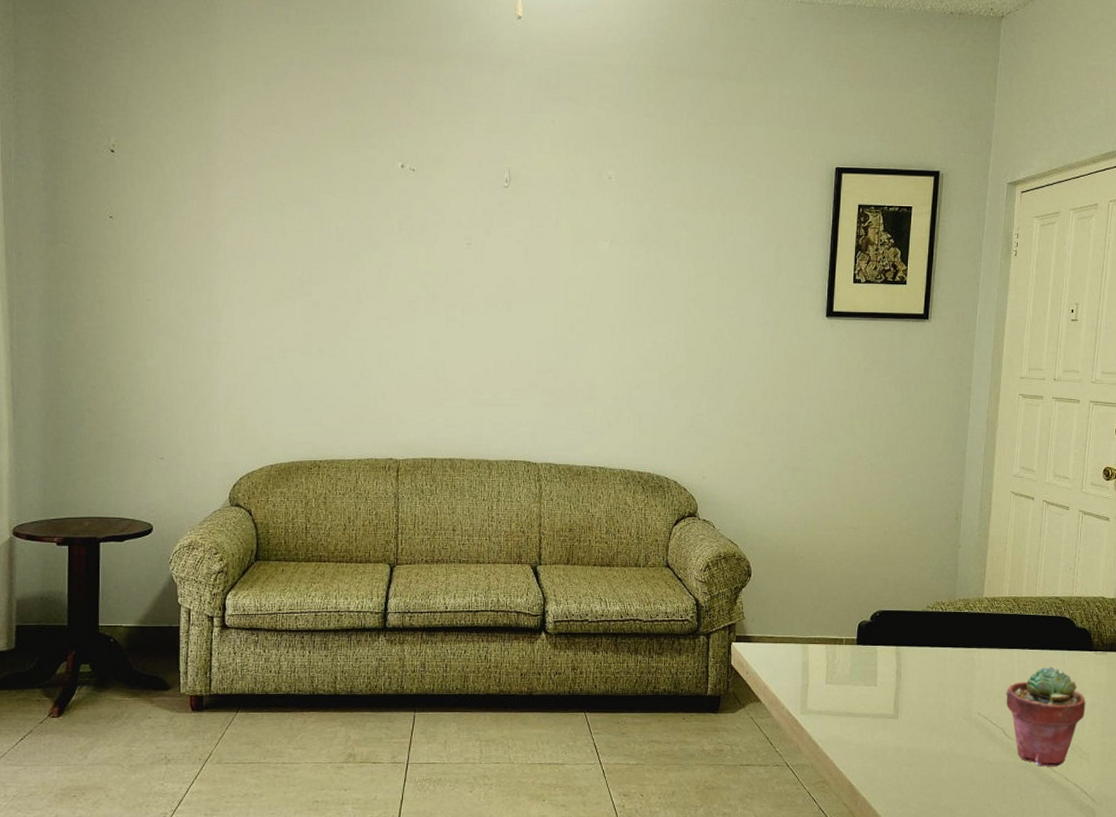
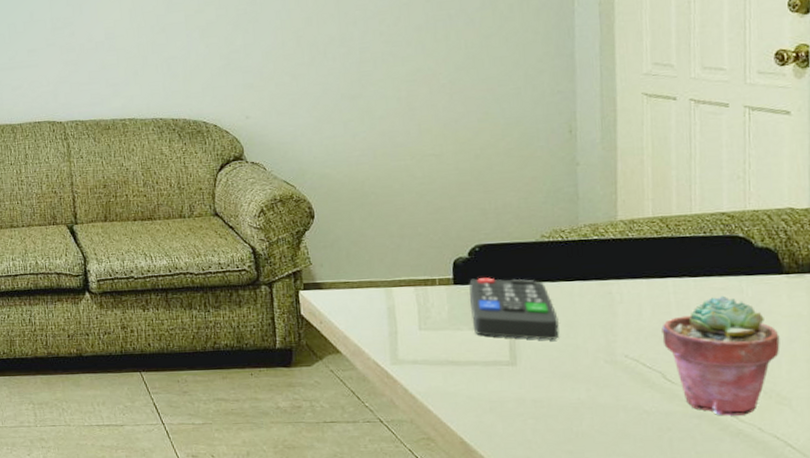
remote control: none [868,640,933,697] -> present [469,277,559,340]

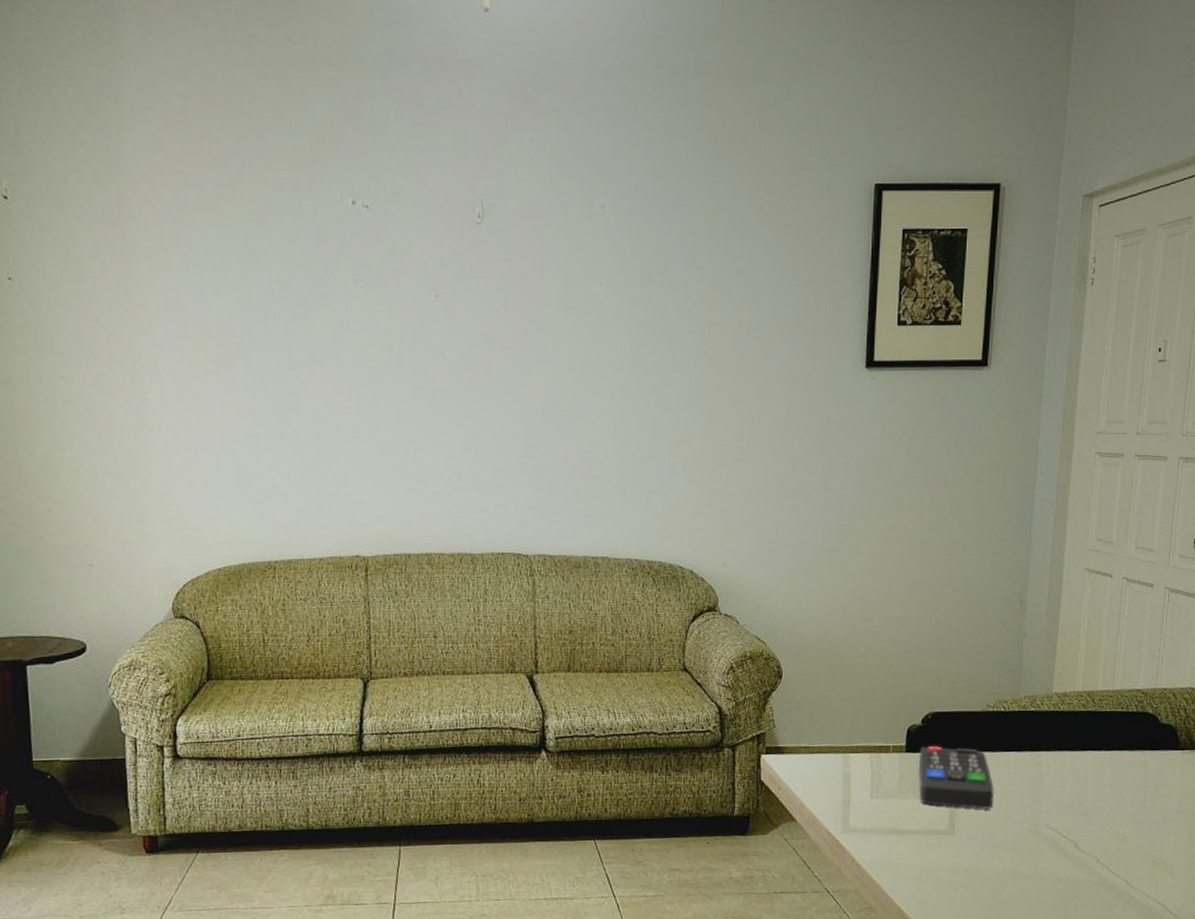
potted succulent: present [661,295,780,416] -> none [1078,769,1171,883]

